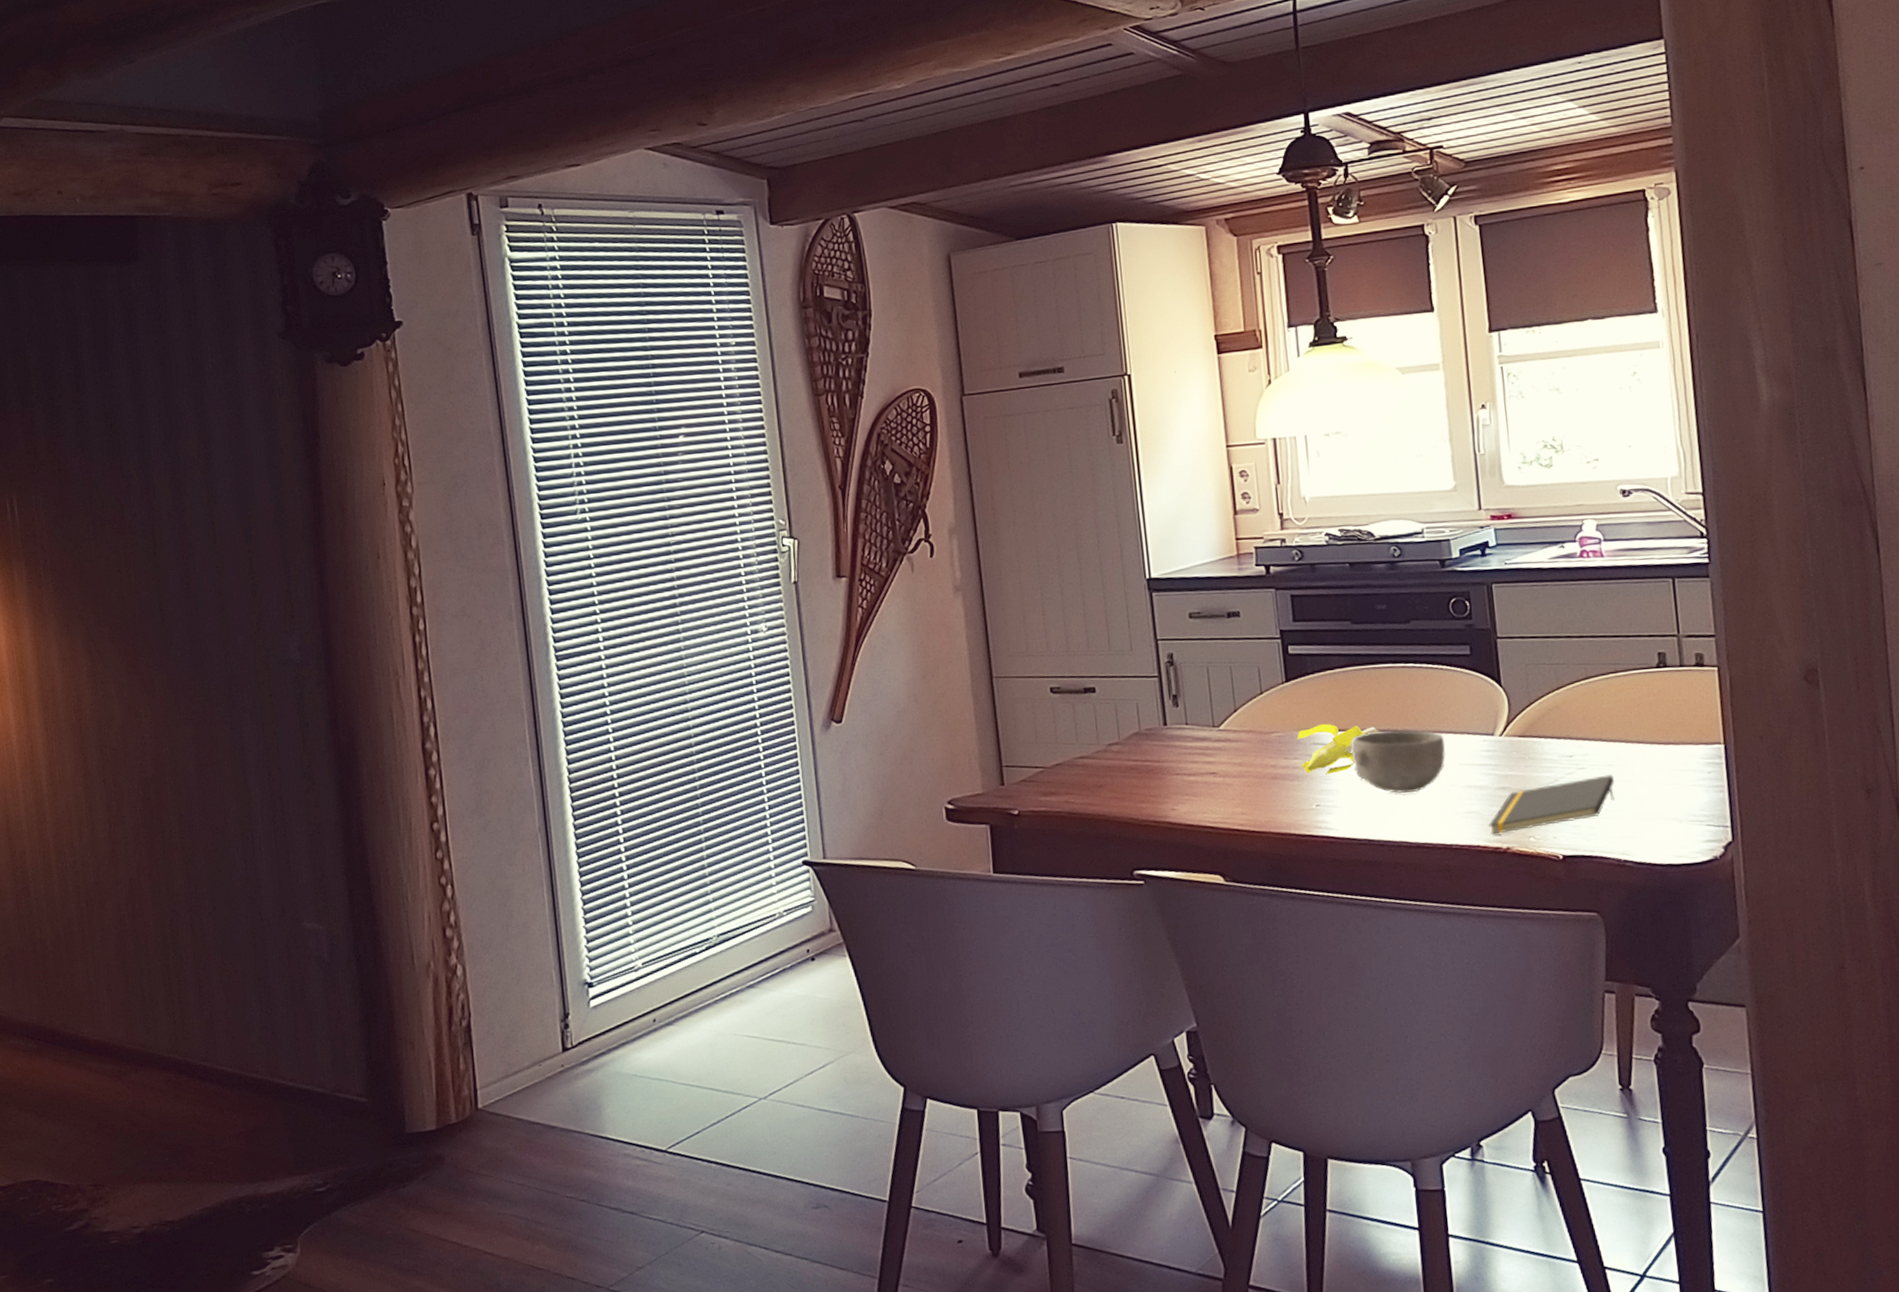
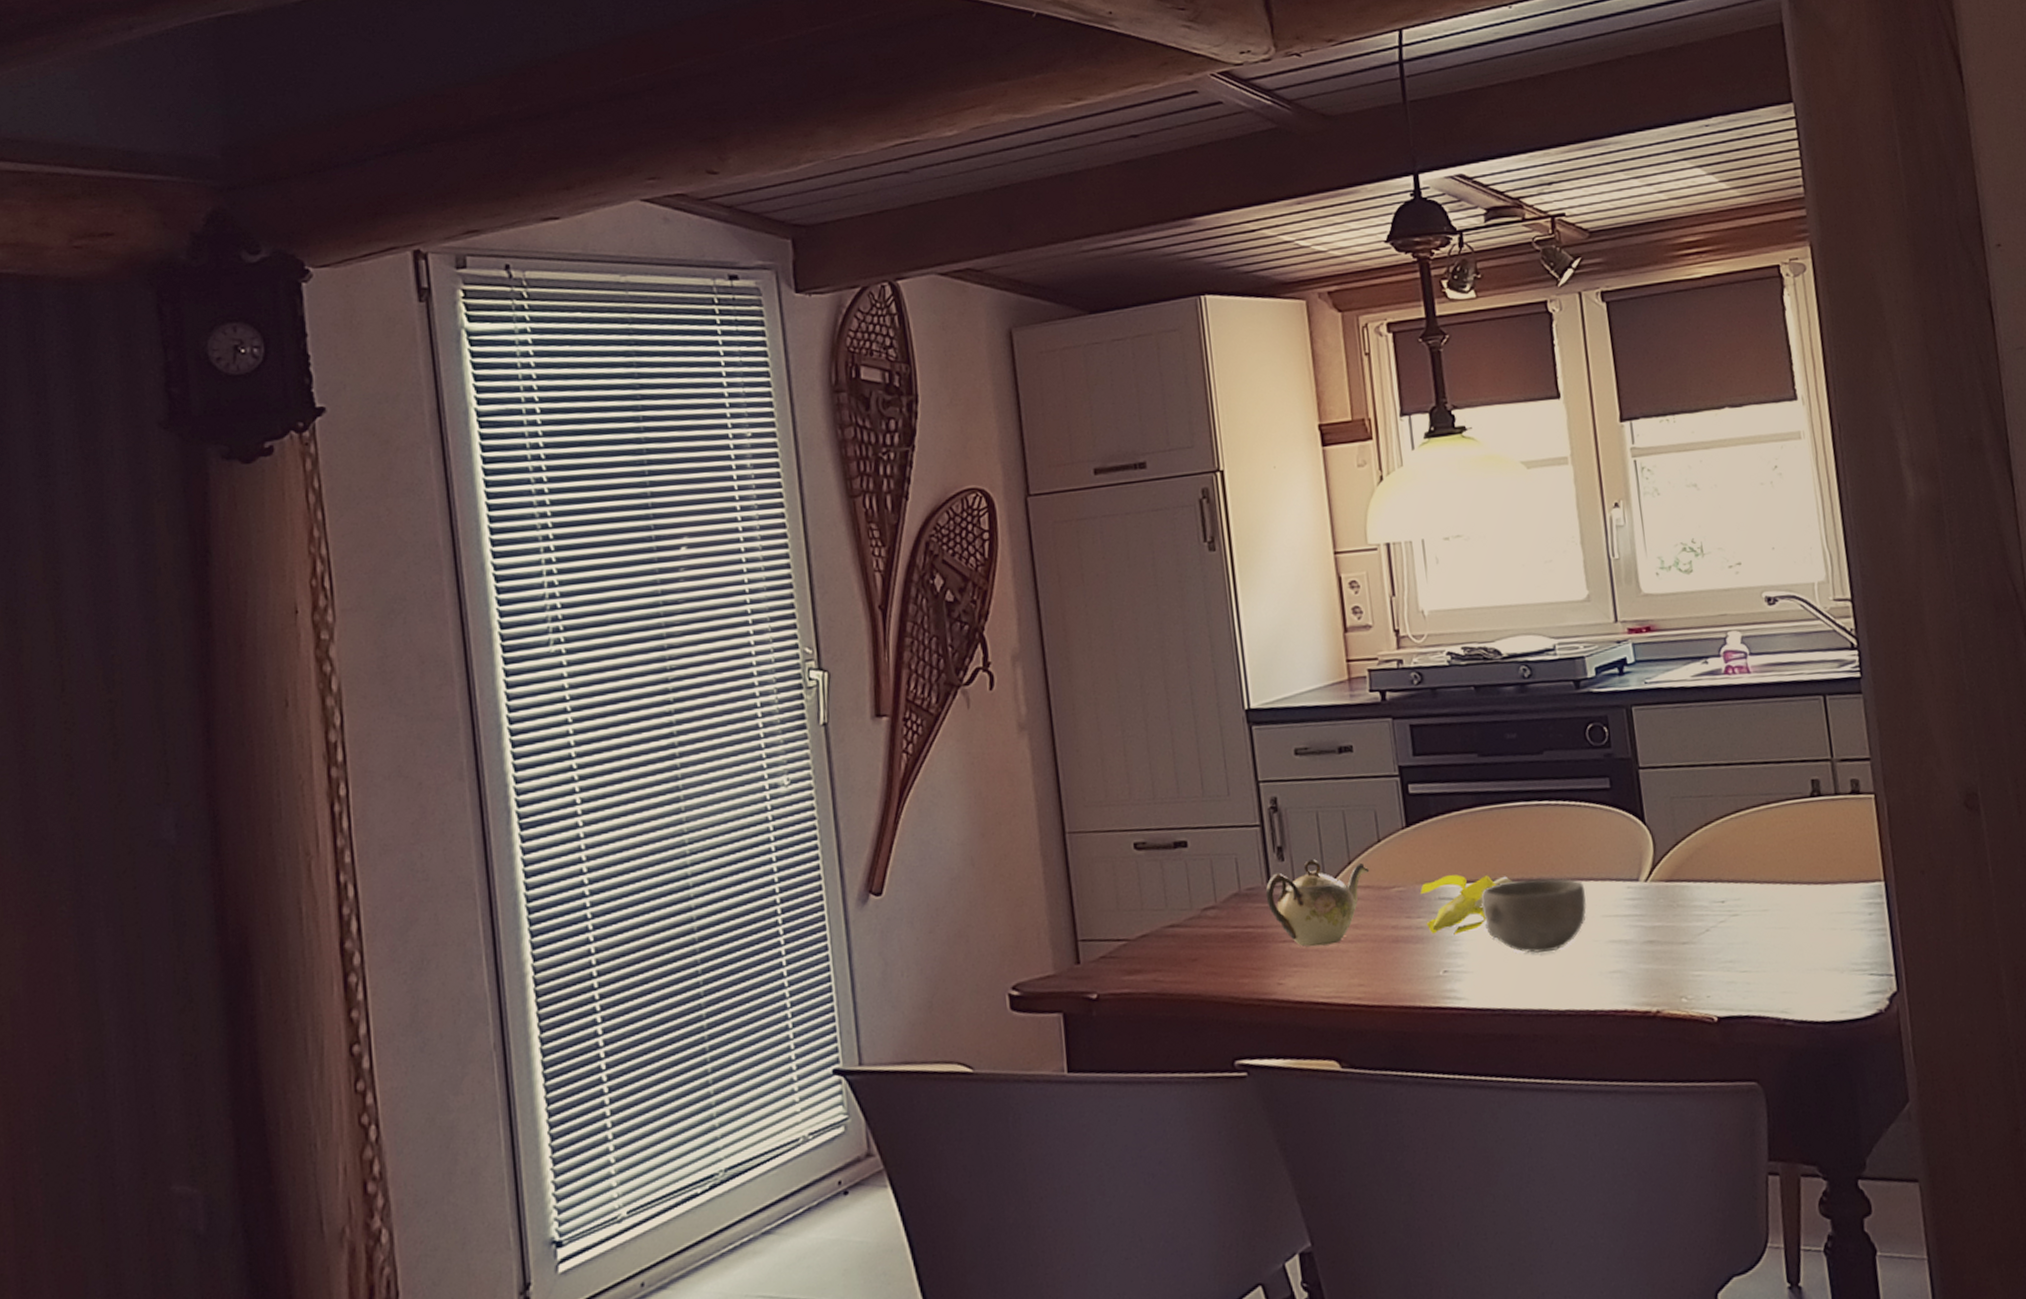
teapot: none [1162,706,1253,780] -> present [1265,859,1370,947]
notepad: present [1488,774,1615,835] -> none [1636,921,1771,997]

